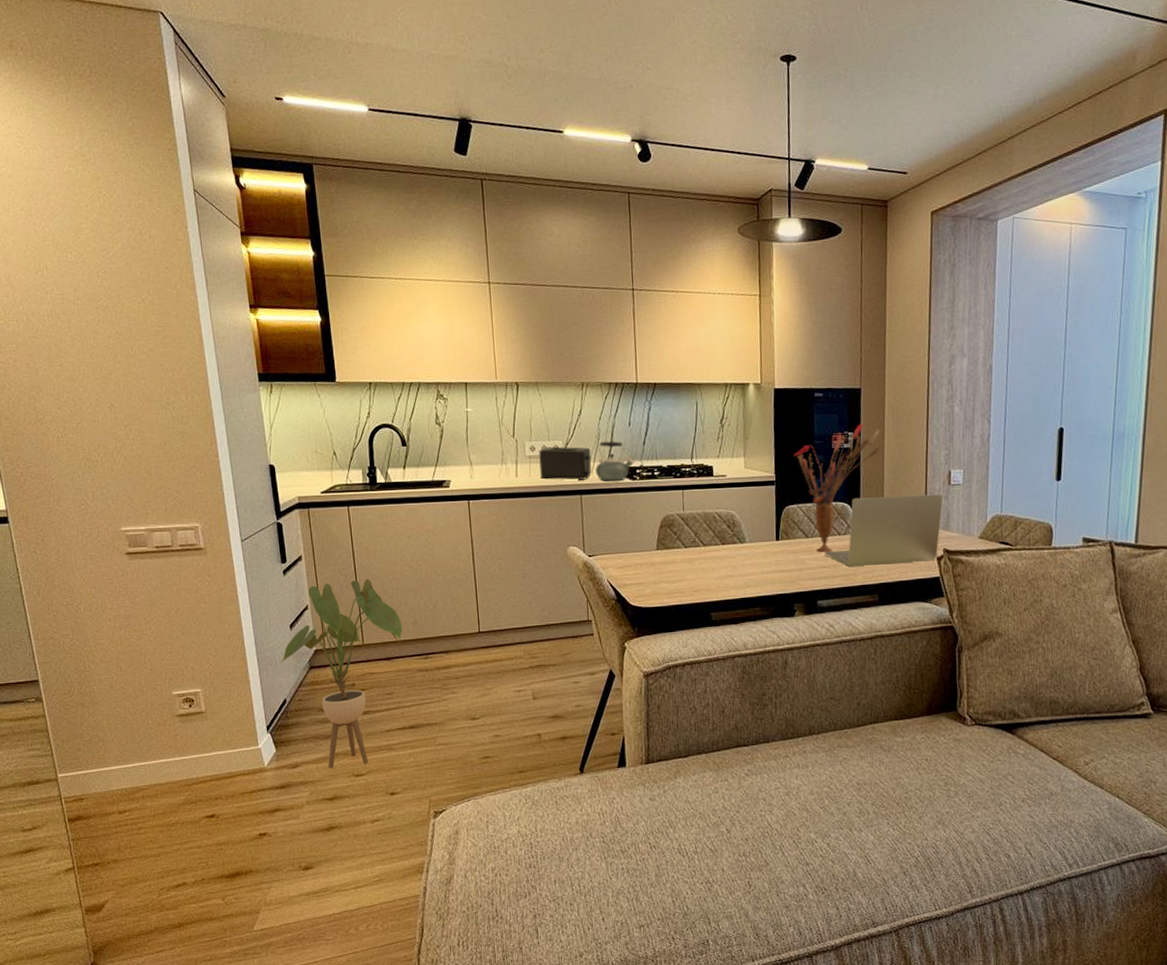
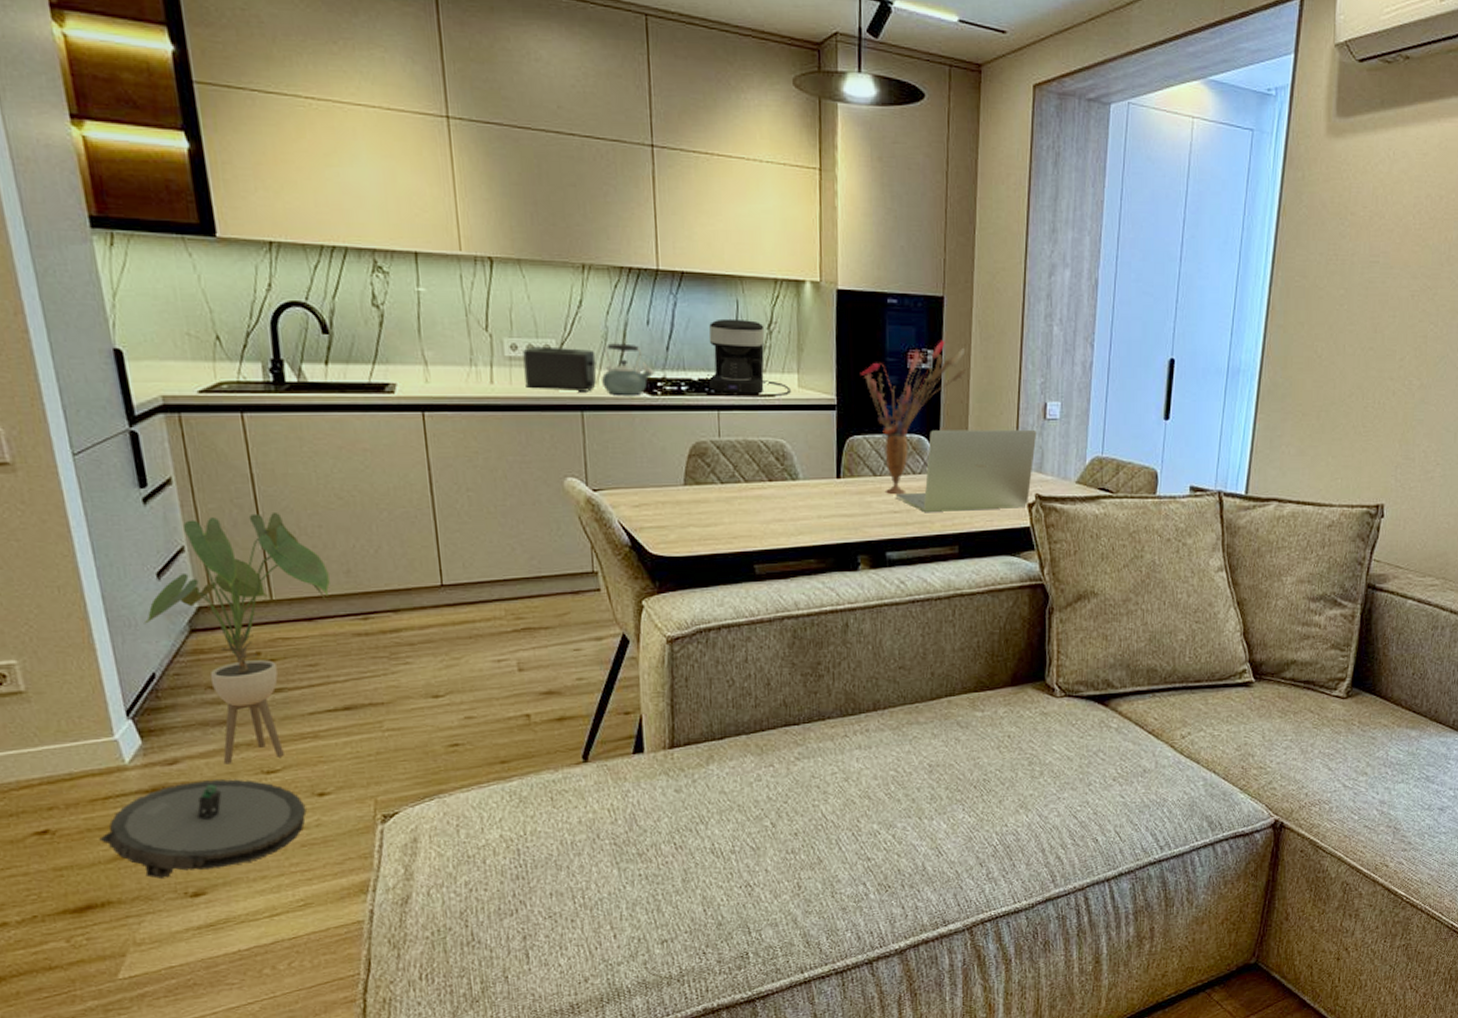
robot vacuum: none [246,780,382,854] -> present [99,779,307,879]
coffee maker: none [669,417,739,479] -> present [700,318,791,397]

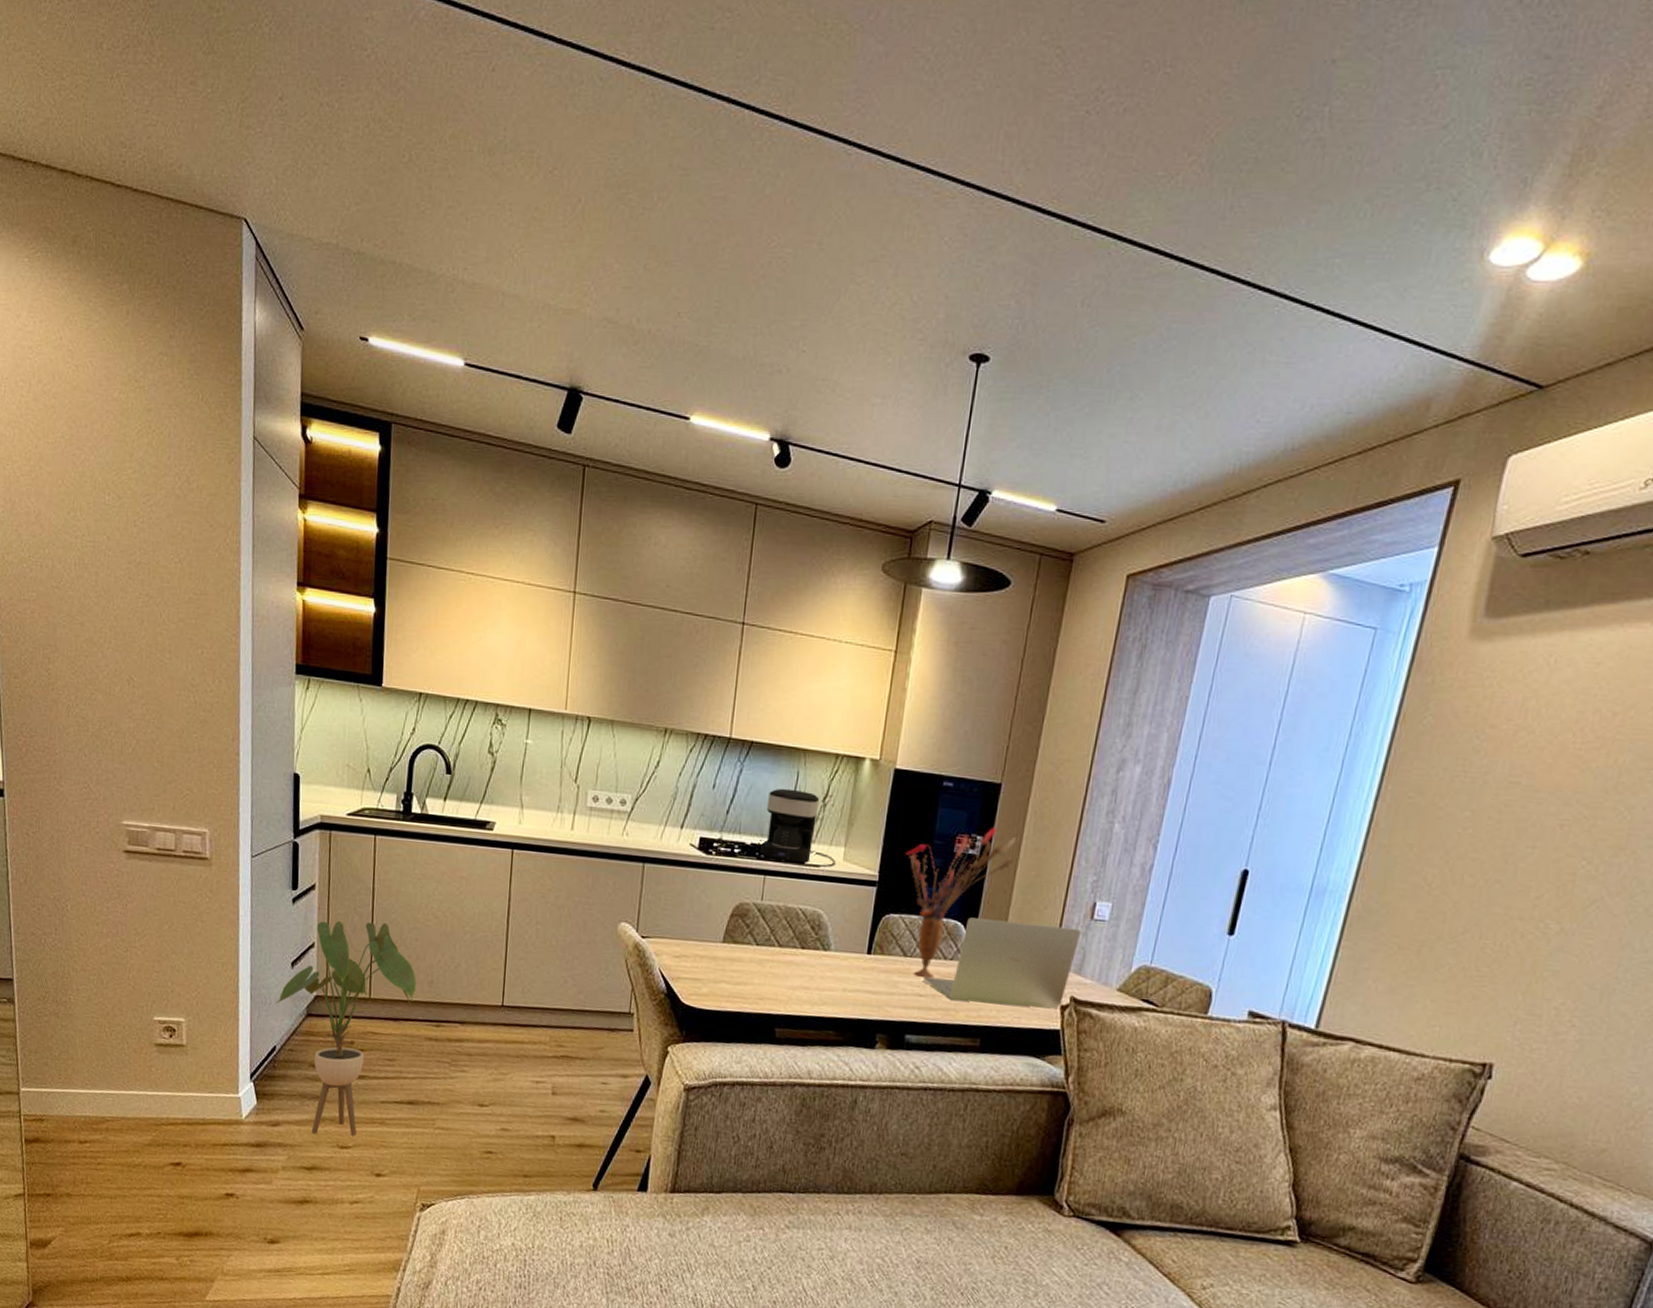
robot vacuum: present [99,779,307,879] -> none [213,1143,365,1223]
toaster: present [523,346,596,392] -> none [600,799,664,846]
kettle: present [602,343,655,395] -> none [665,802,713,853]

